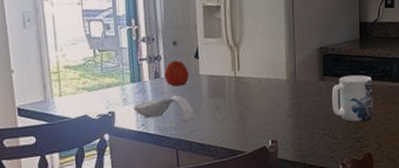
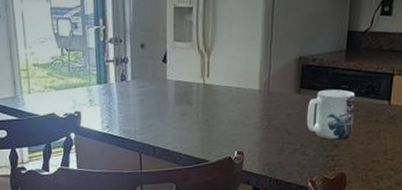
spoon rest: present [133,95,195,123] -> none [99,99,160,127]
apple: present [164,60,189,87] -> none [130,63,156,91]

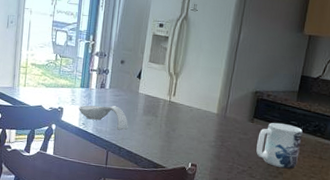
spoon rest: none [99,99,160,127] -> present [79,105,128,130]

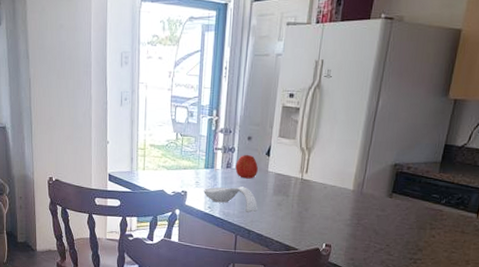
apple: none [108,76,130,99] -> present [235,154,258,179]
mug: present [256,122,303,169] -> none [394,196,445,245]

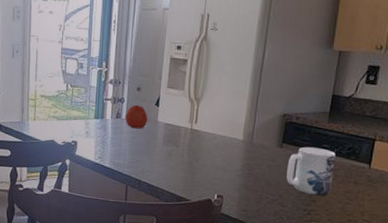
spoon rest: present [203,186,258,213] -> none [94,137,148,163]
mug: none [394,196,445,245] -> present [286,146,336,196]

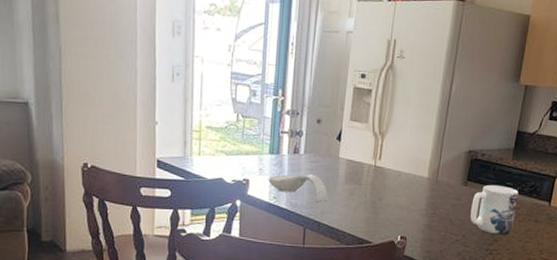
spoon rest: none [94,137,148,163] -> present [268,174,328,203]
apple: present [125,104,148,129] -> none [303,138,328,166]

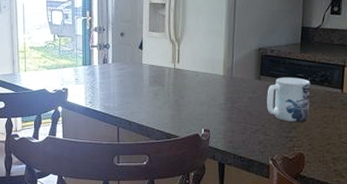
spoon rest: present [268,174,328,203] -> none [83,80,136,104]

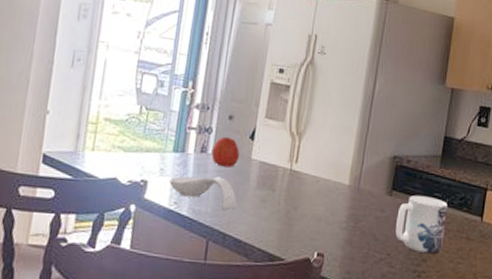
spoon rest: none [83,80,136,104] -> present [169,176,237,211]
apple: none [111,49,133,72] -> present [211,136,240,168]

